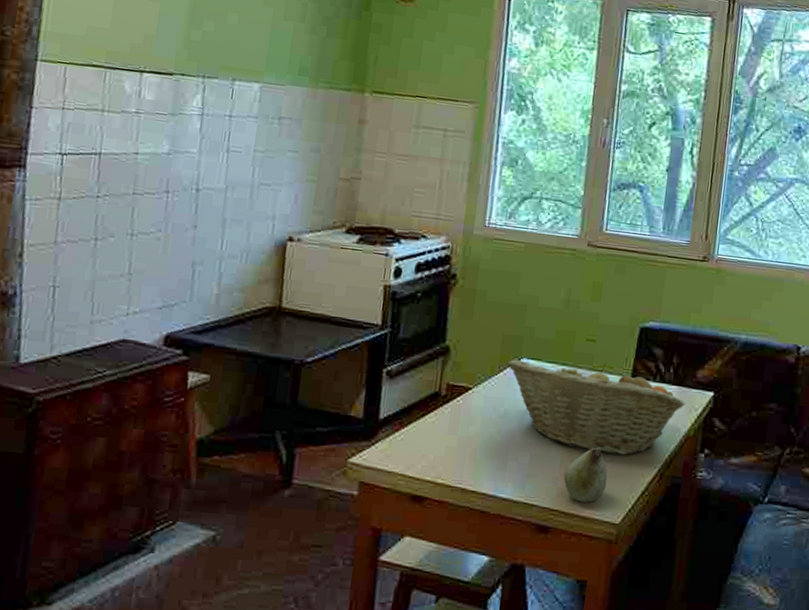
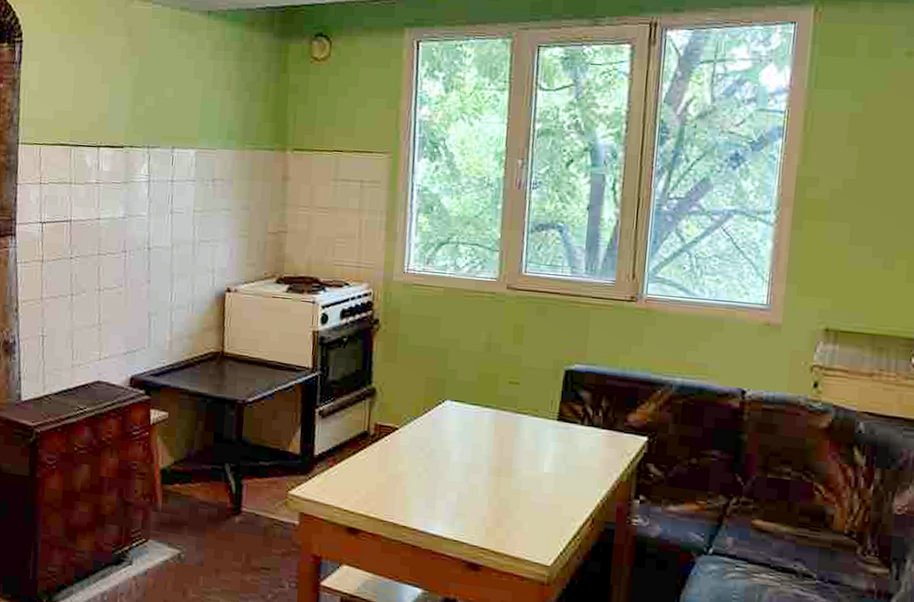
fruit basket: present [507,359,686,455] -> none [431,401,617,498]
fruit: present [563,448,608,503] -> none [492,490,537,544]

